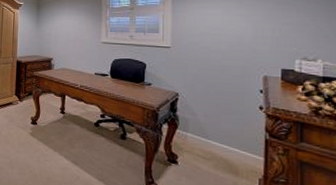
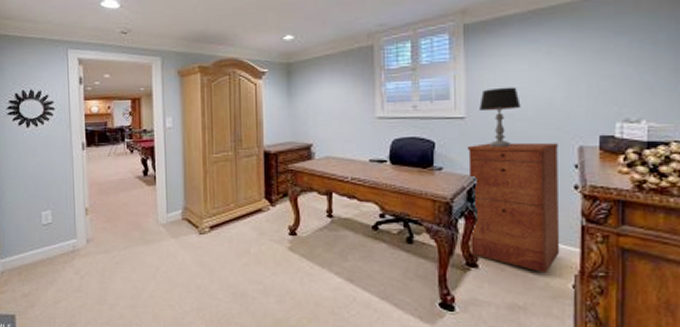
filing cabinet: none [171,67,247,175] -> present [466,142,560,274]
table lamp: none [182,26,216,72] -> present [480,87,521,148]

